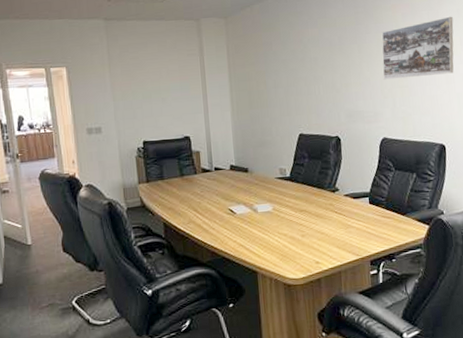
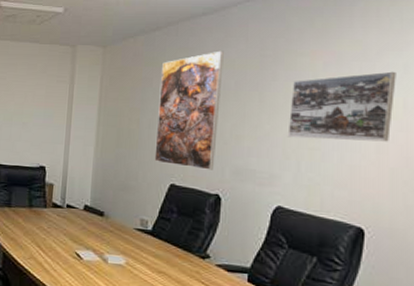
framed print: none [278,11,332,117] -> present [154,50,224,170]

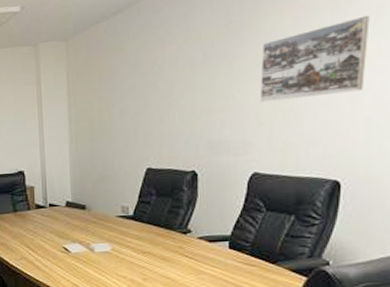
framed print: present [154,50,224,170] -> none [127,23,190,150]

